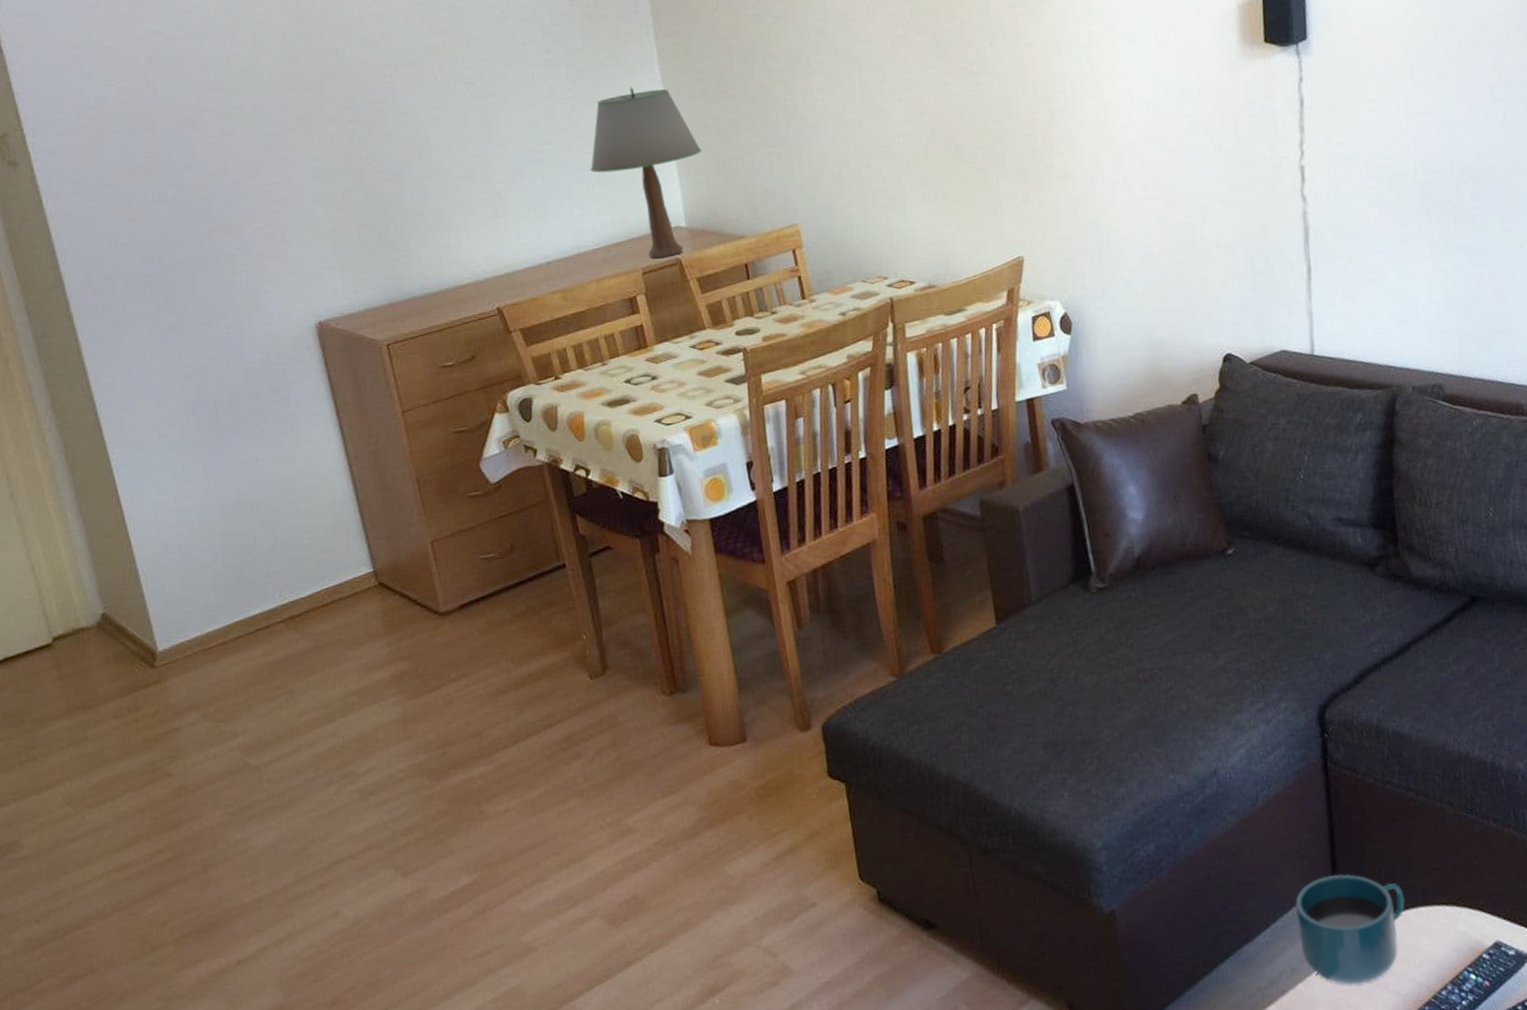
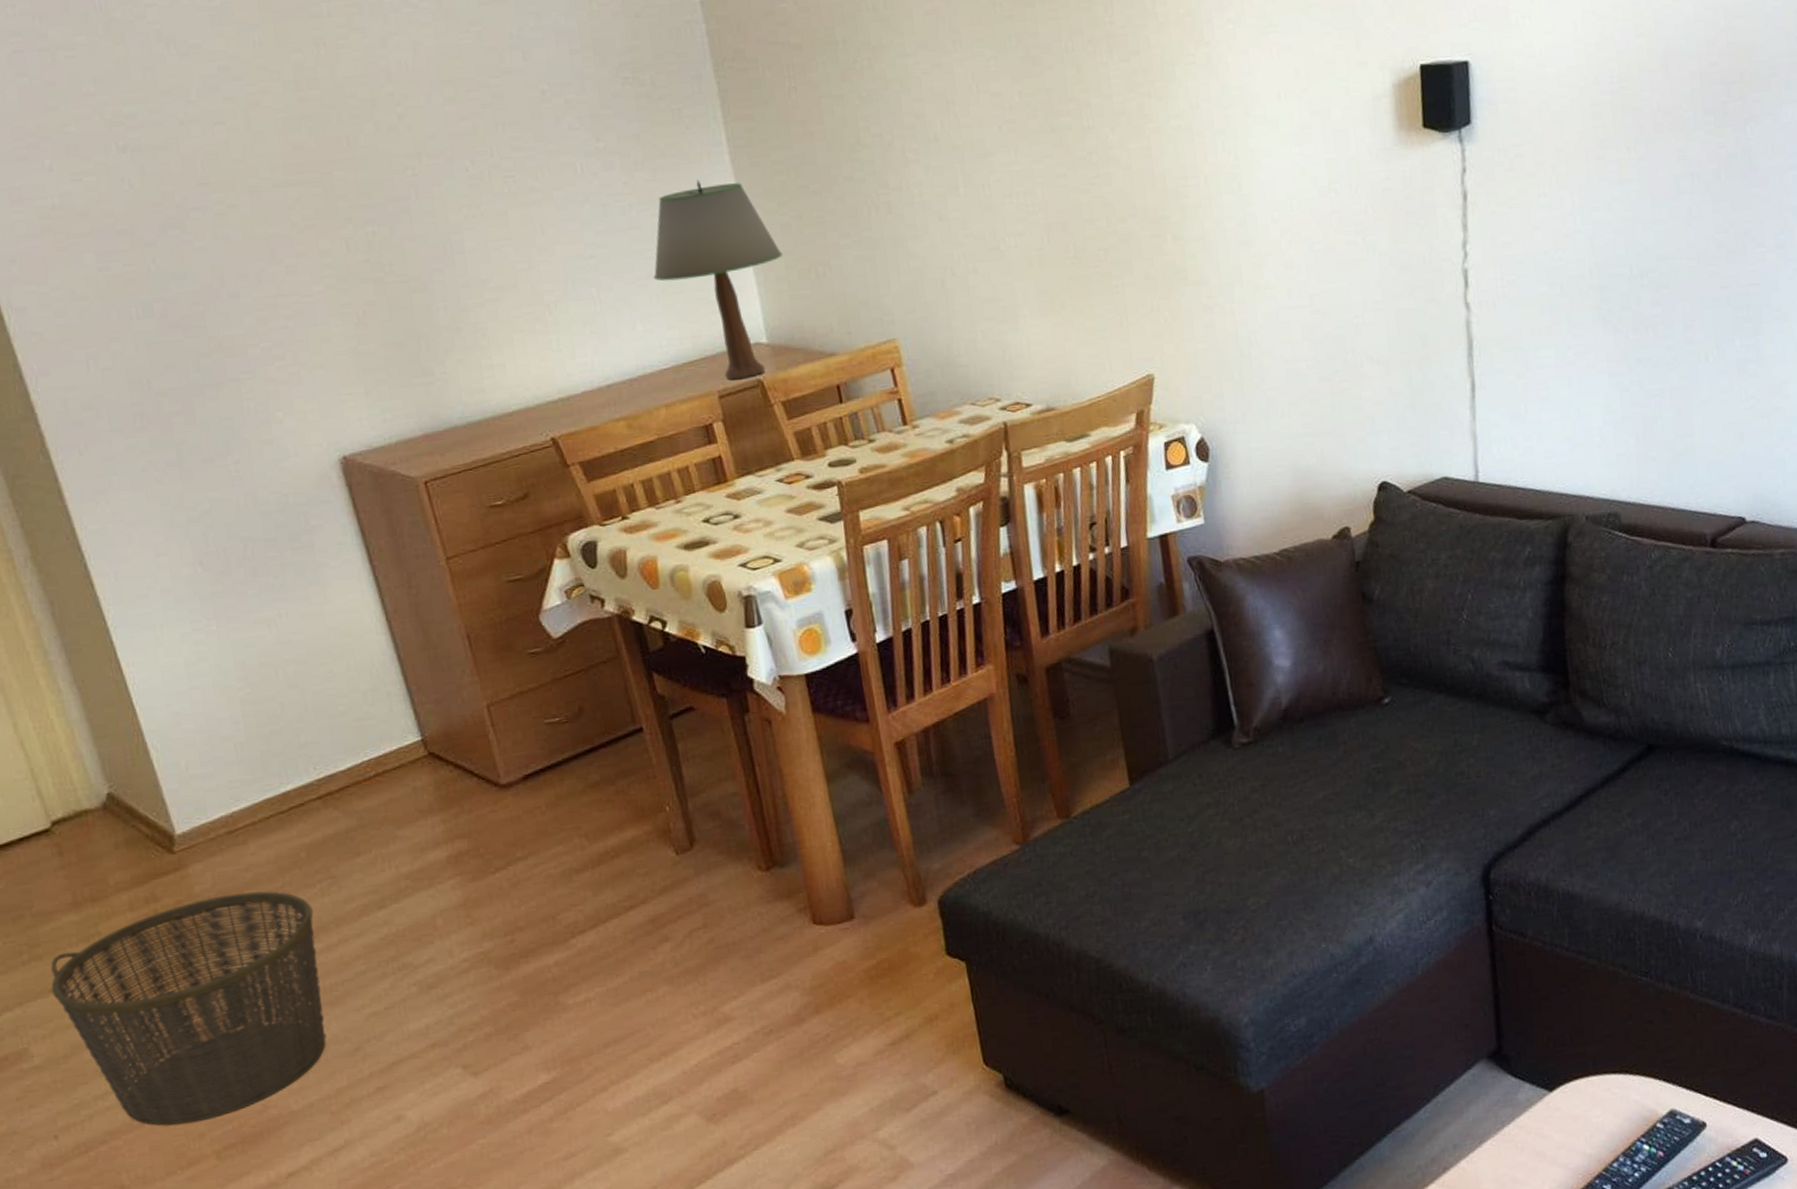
basket: none [43,703,277,914] -> present [50,891,327,1126]
cup: present [1295,873,1405,985] -> none [1458,1043,1575,1160]

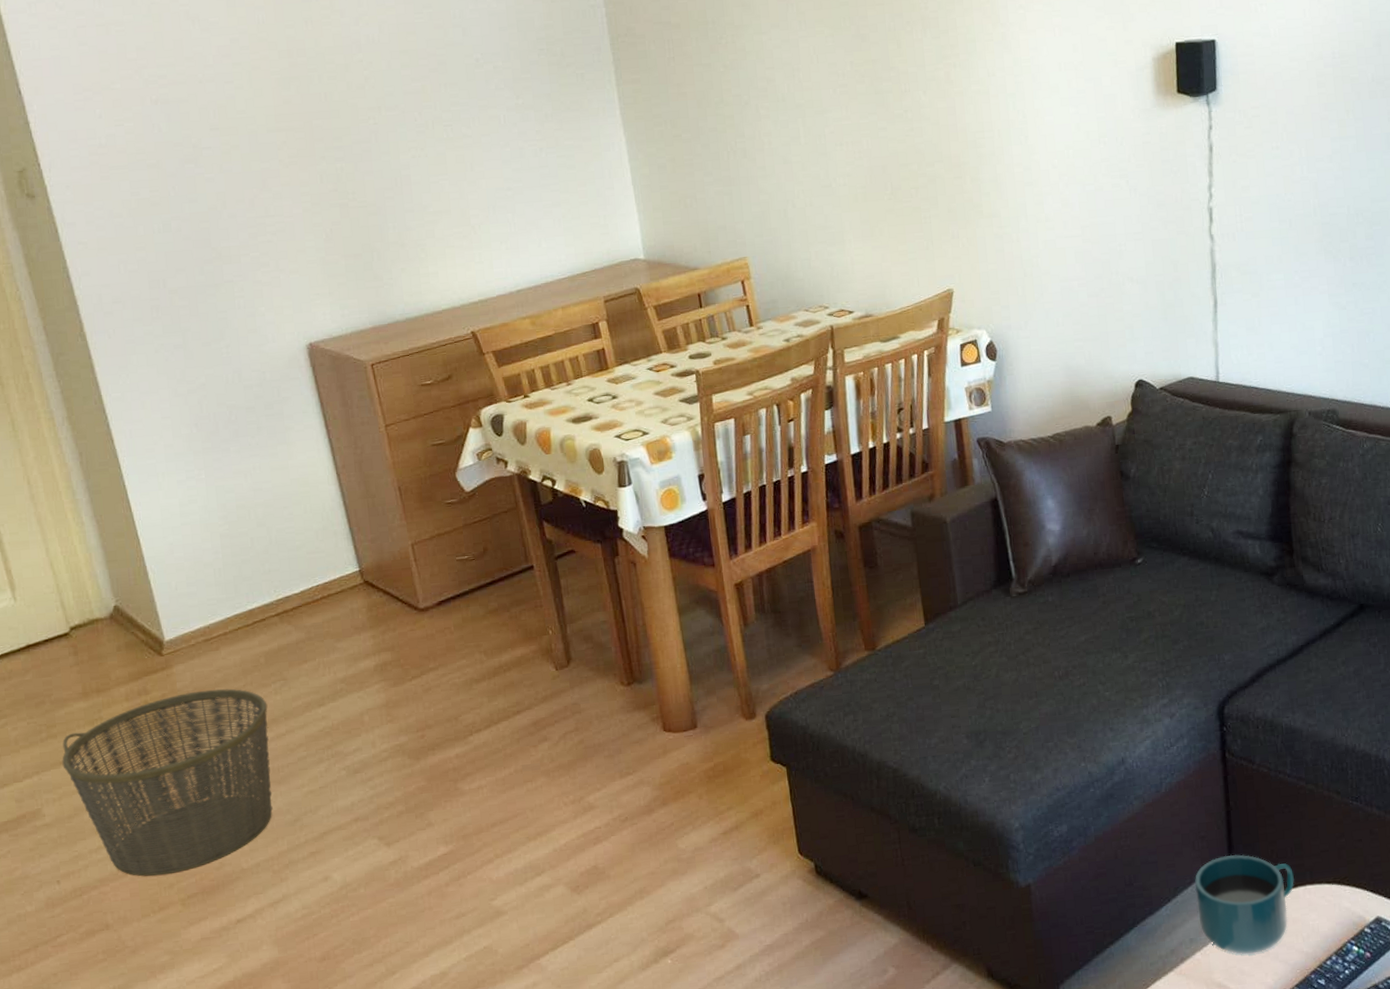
table lamp: present [653,179,784,380] -> none [556,129,660,288]
cup: none [1458,1043,1575,1160] -> present [1195,854,1295,955]

